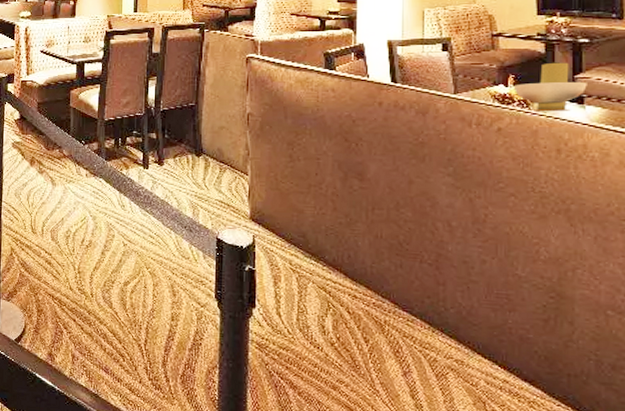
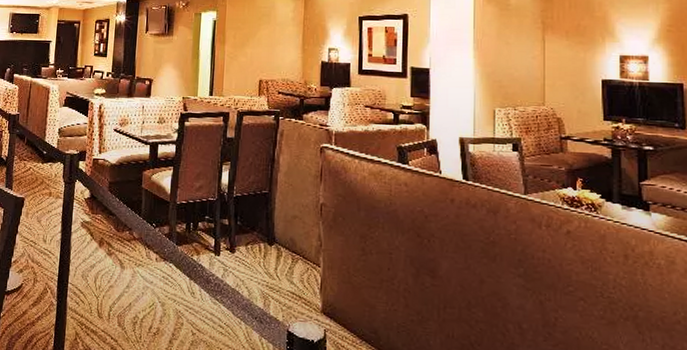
bowl: present [513,82,587,104] -> none [581,187,653,210]
candle: present [534,62,571,112] -> none [601,168,637,218]

